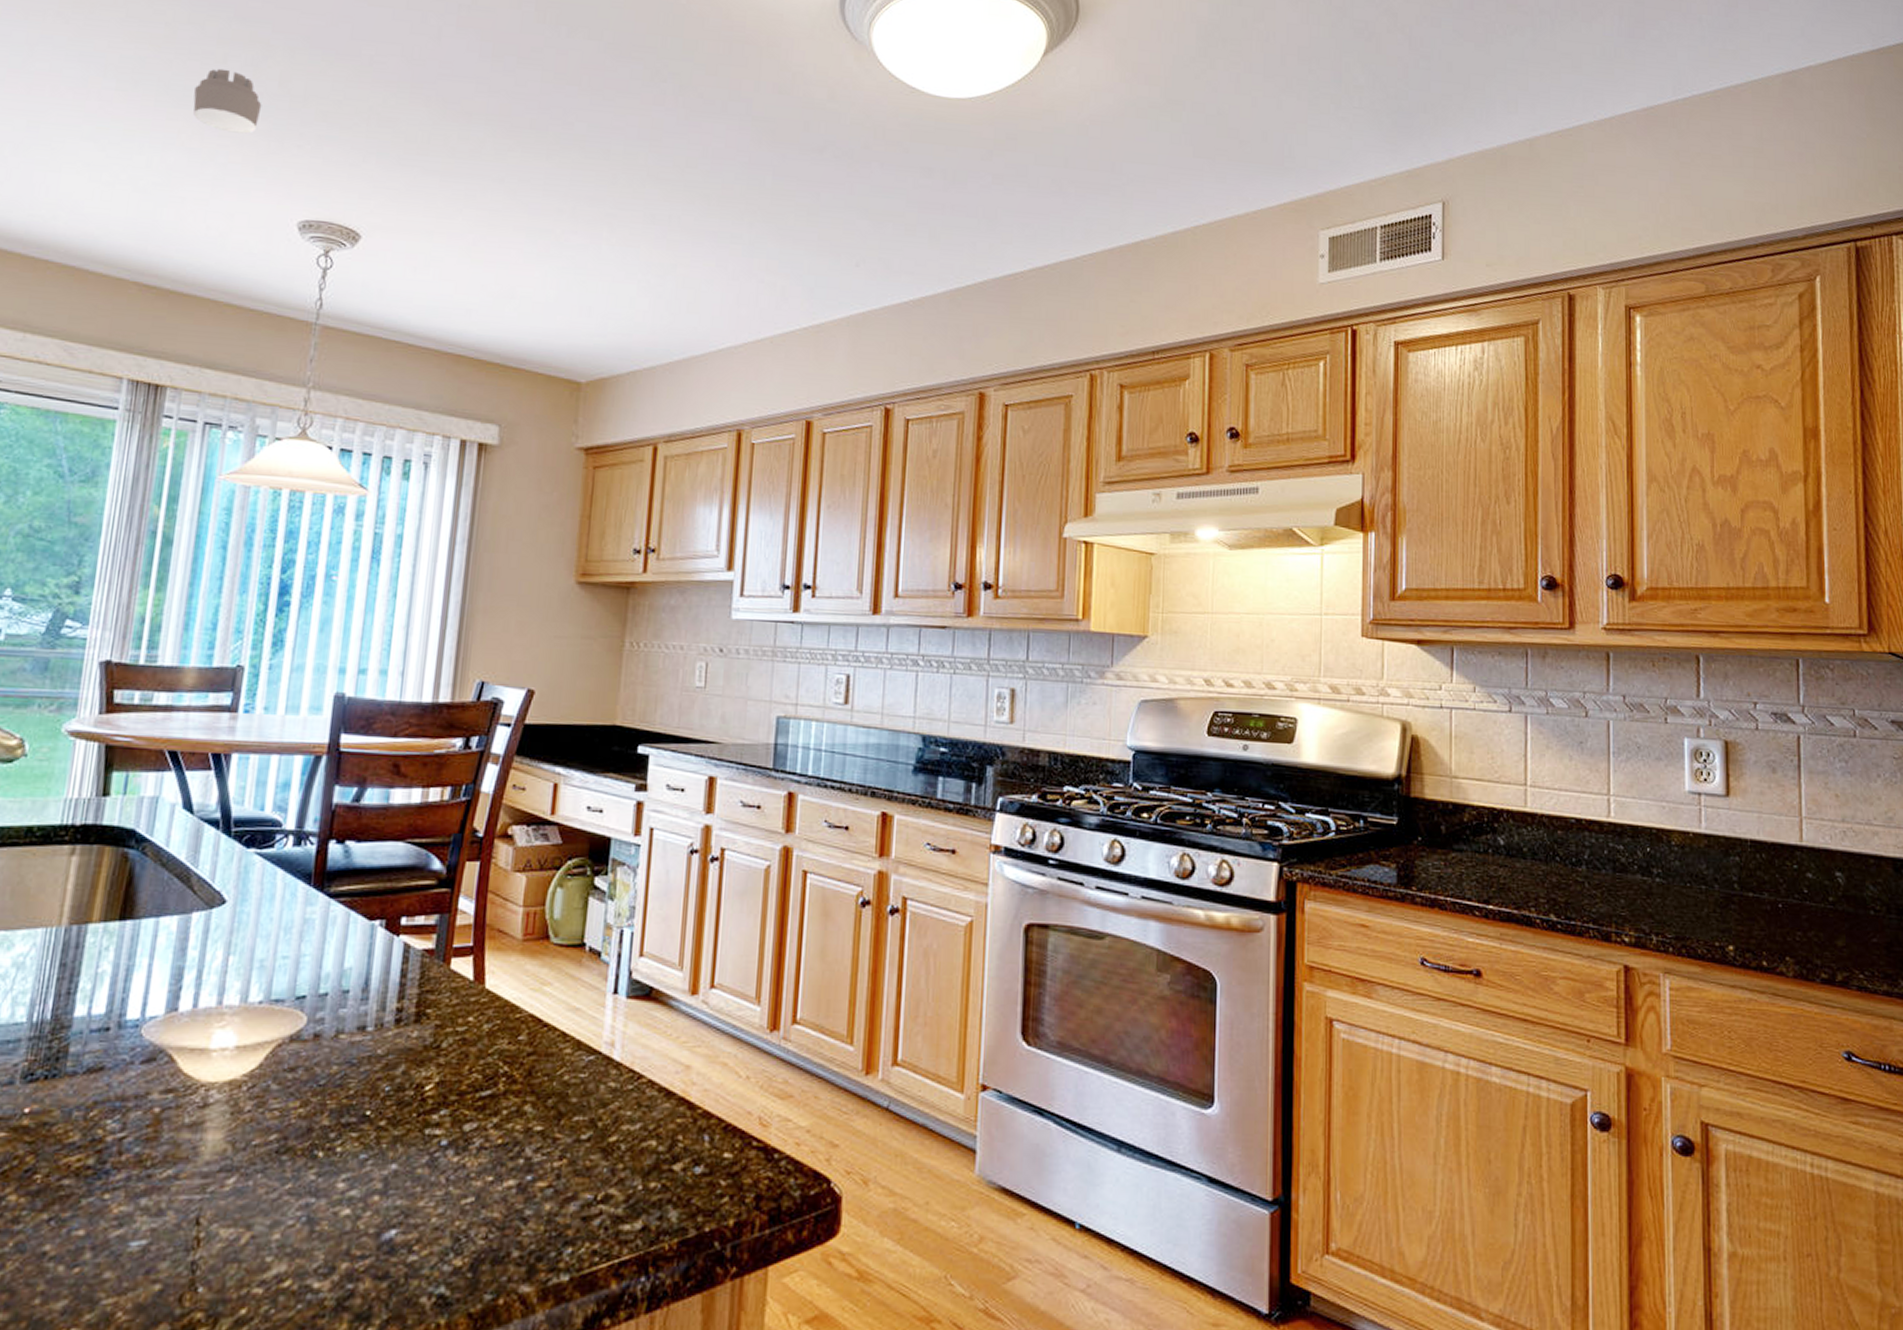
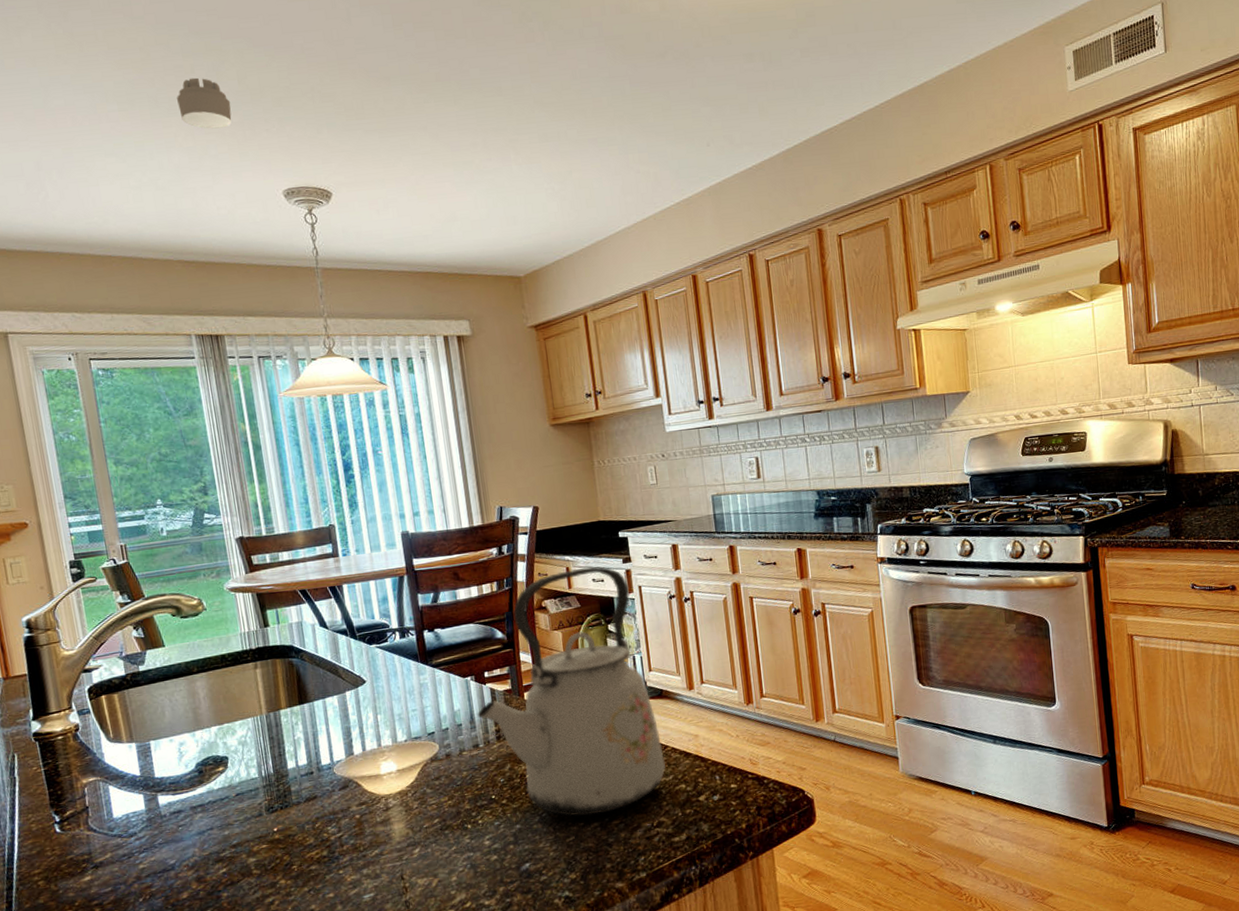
kettle: none [375,787,636,1167] -> present [477,566,666,816]

